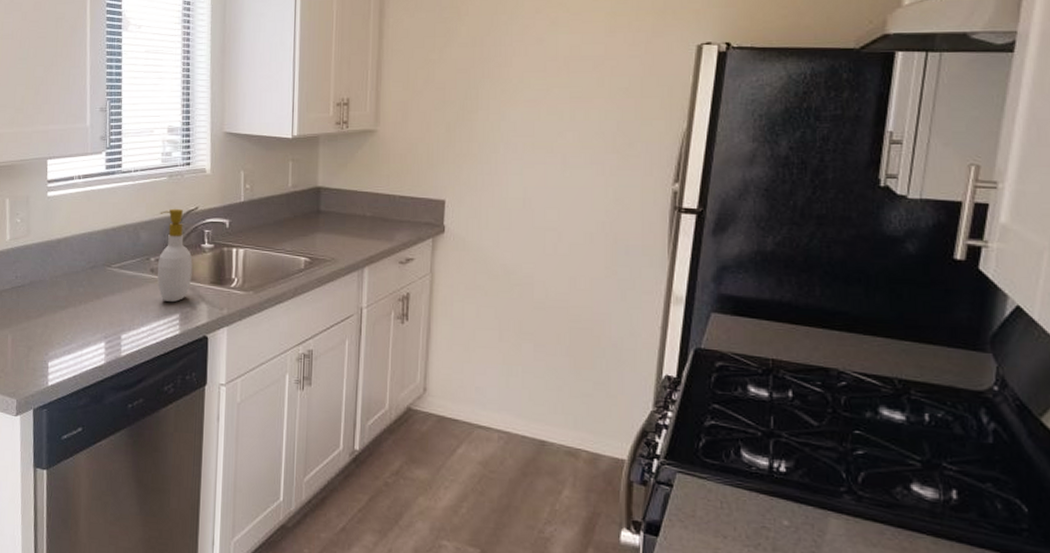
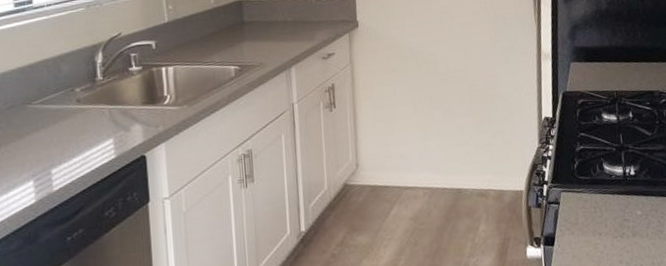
soap bottle: present [157,208,193,303] -> none [80,36,123,130]

